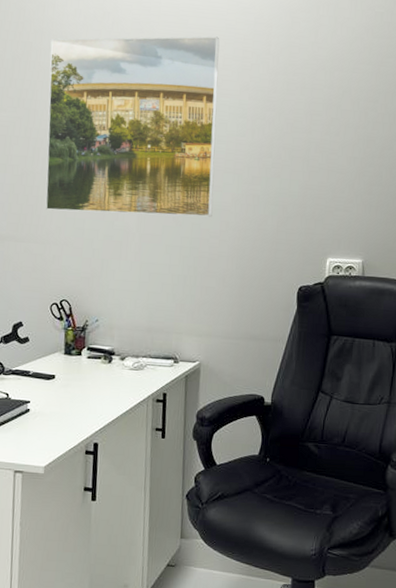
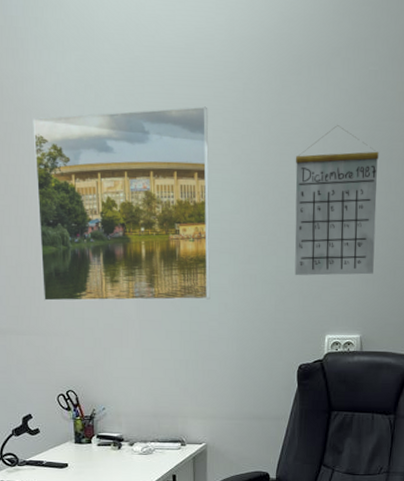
calendar: none [298,59,384,201] -> present [294,125,379,276]

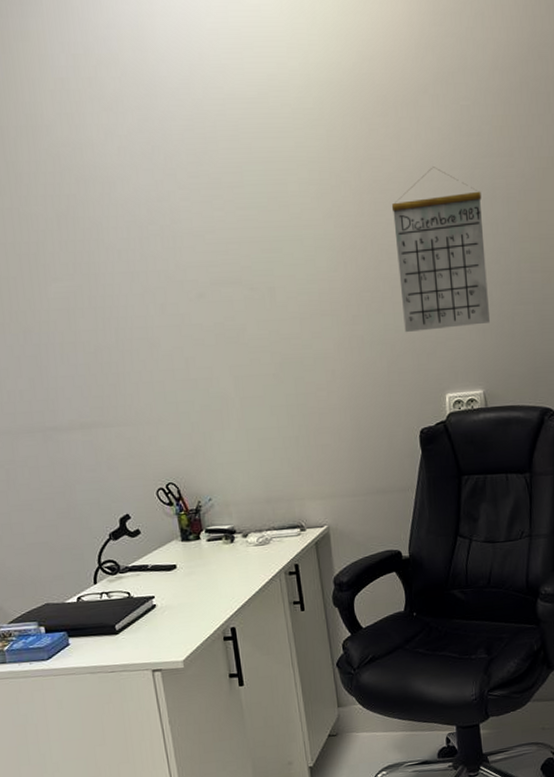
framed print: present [33,106,211,302] -> none [97,159,315,388]

